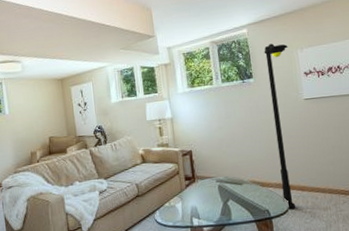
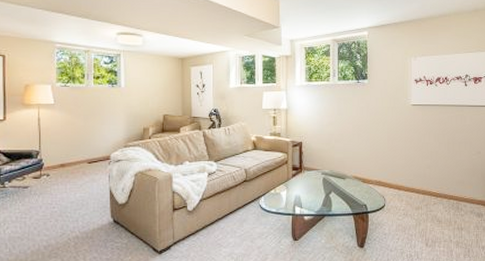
floor lamp: present [264,43,296,209] -> none [381,48,403,205]

